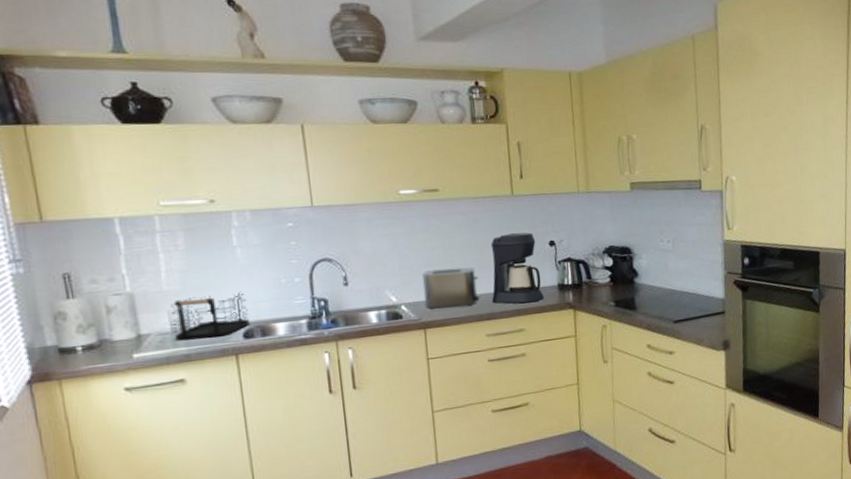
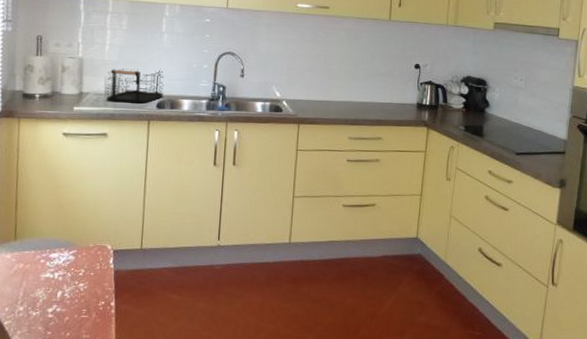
toaster: present [421,267,480,310] -> none [302,74,351,111]
coffee maker: present [490,232,544,304] -> none [359,52,404,116]

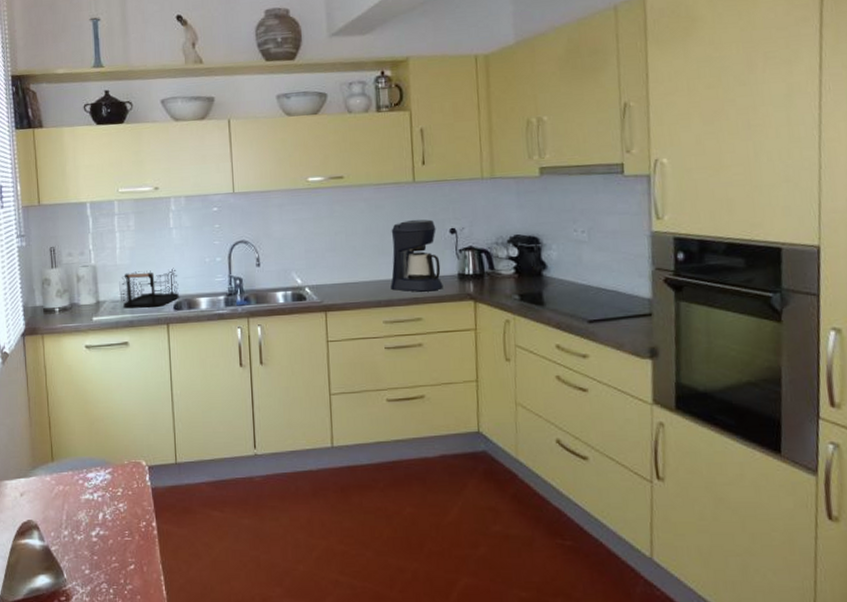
coffee maker: none [359,52,404,116] -> present [390,219,443,292]

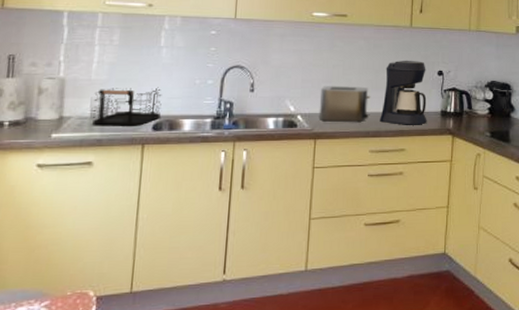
toaster: none [325,252,379,293] -> present [318,86,371,123]

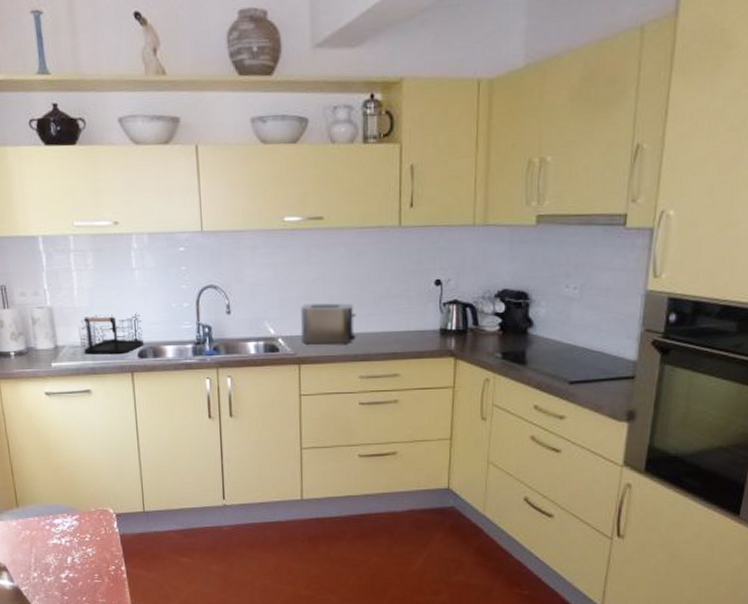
coffee maker: present [380,60,427,125] -> none [369,268,424,347]

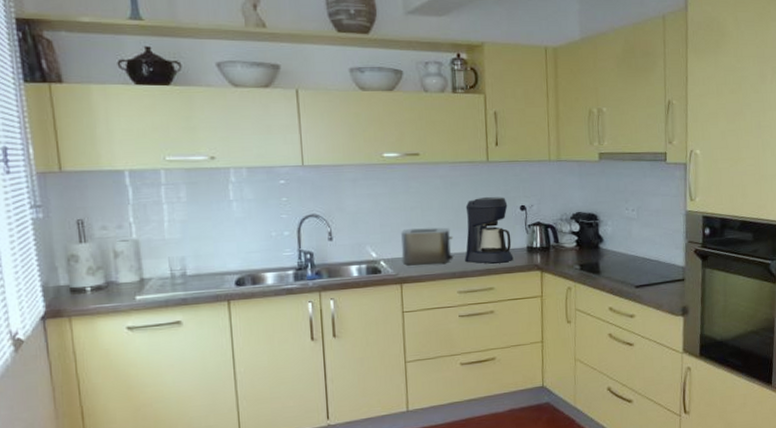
dish rack: present [80,312,144,355] -> none [171,242,241,286]
coffee maker: none [369,268,424,347] -> present [465,196,514,264]

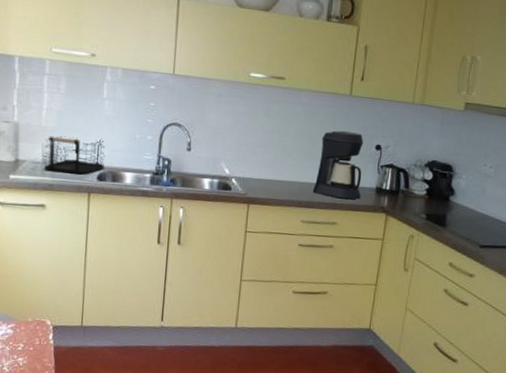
dish rack: none [171,242,241,286] -> present [43,136,106,175]
toaster: present [400,227,454,266] -> none [252,151,305,192]

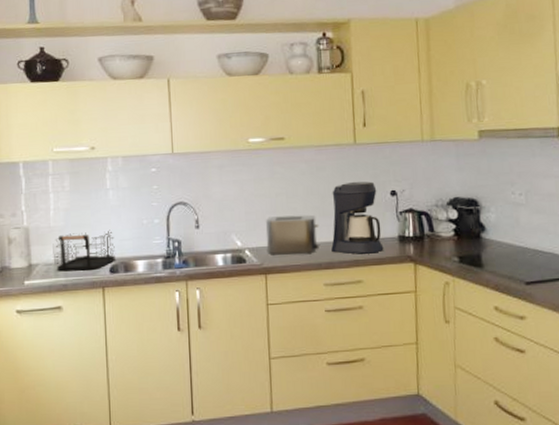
toaster: none [252,151,305,192] -> present [265,214,319,256]

